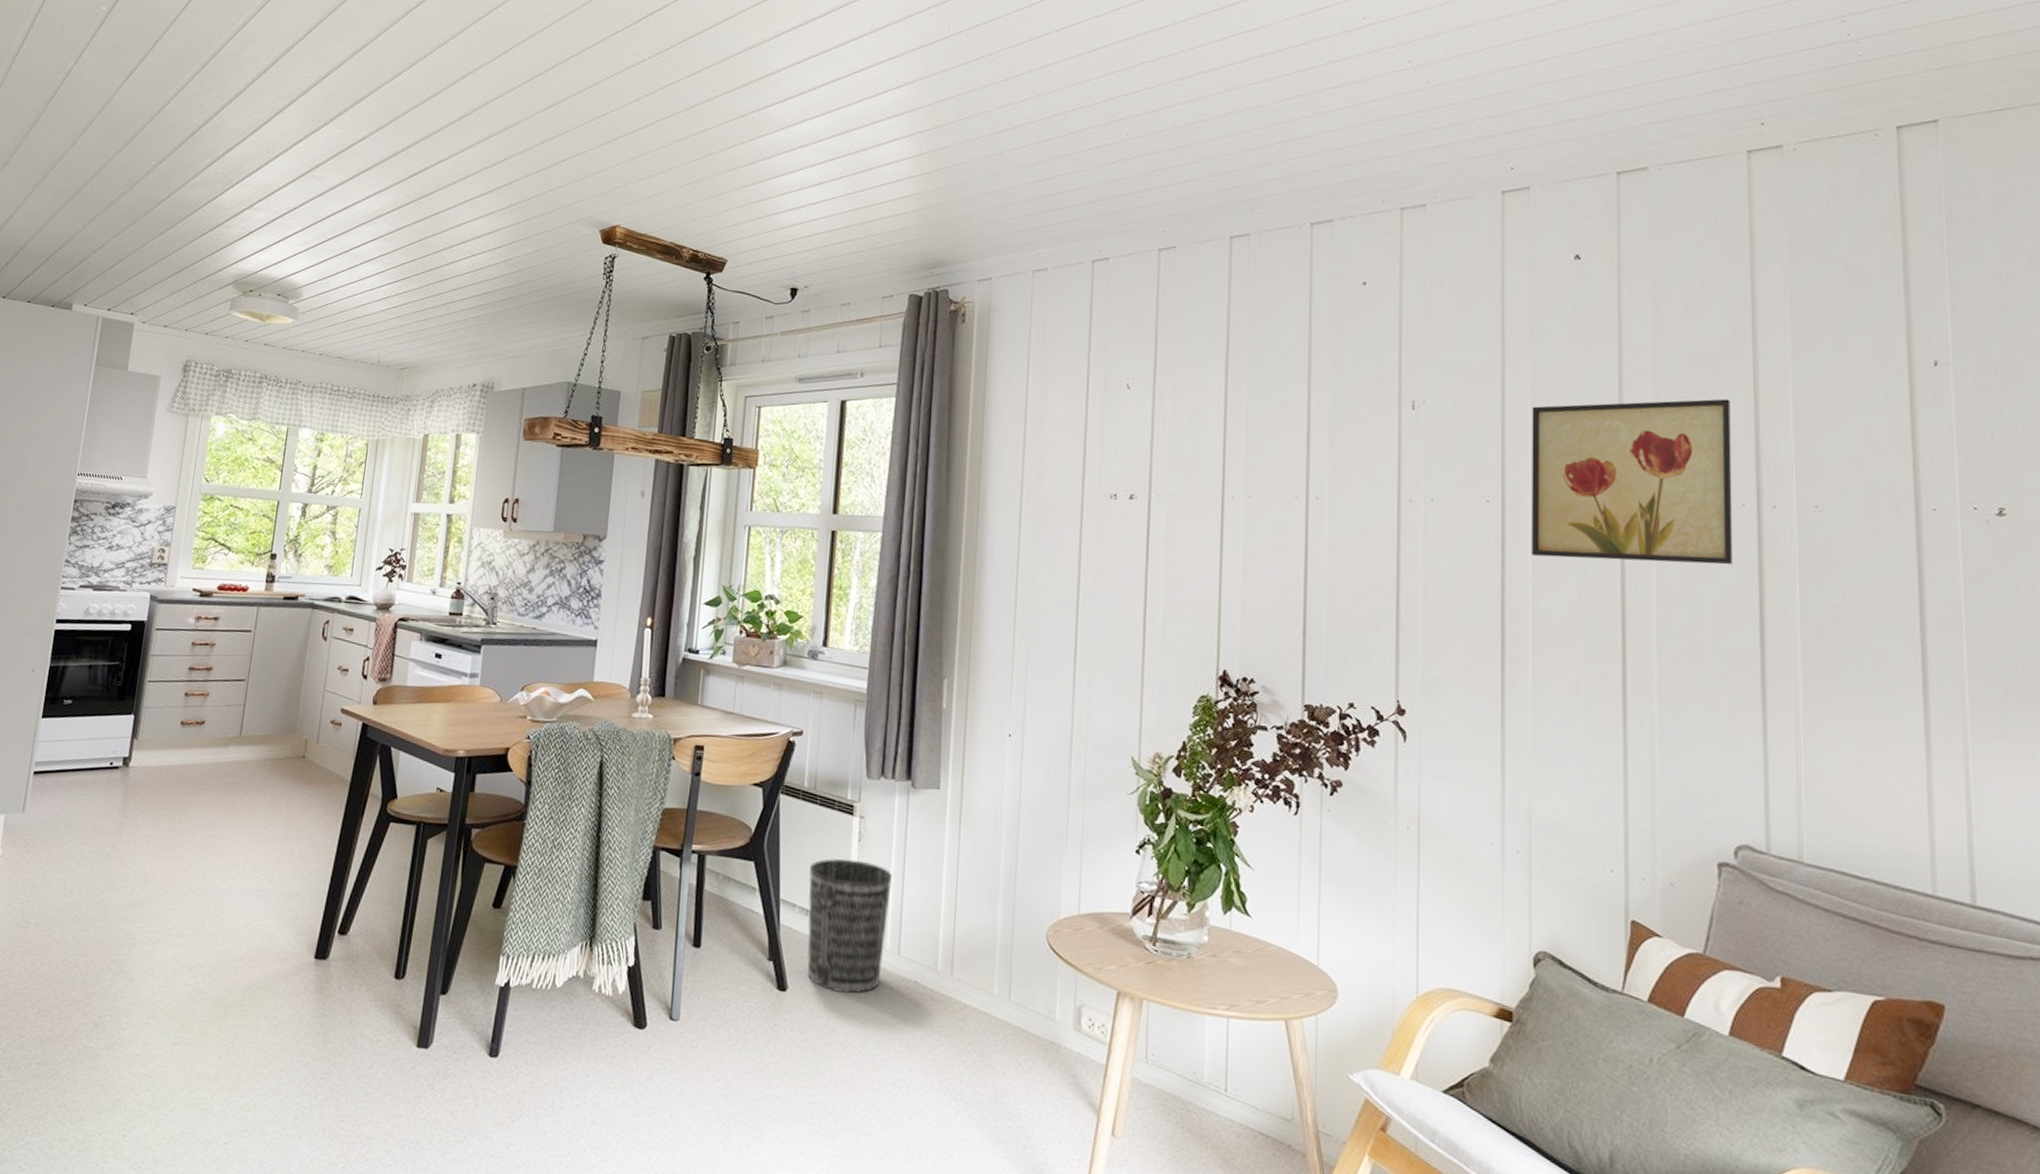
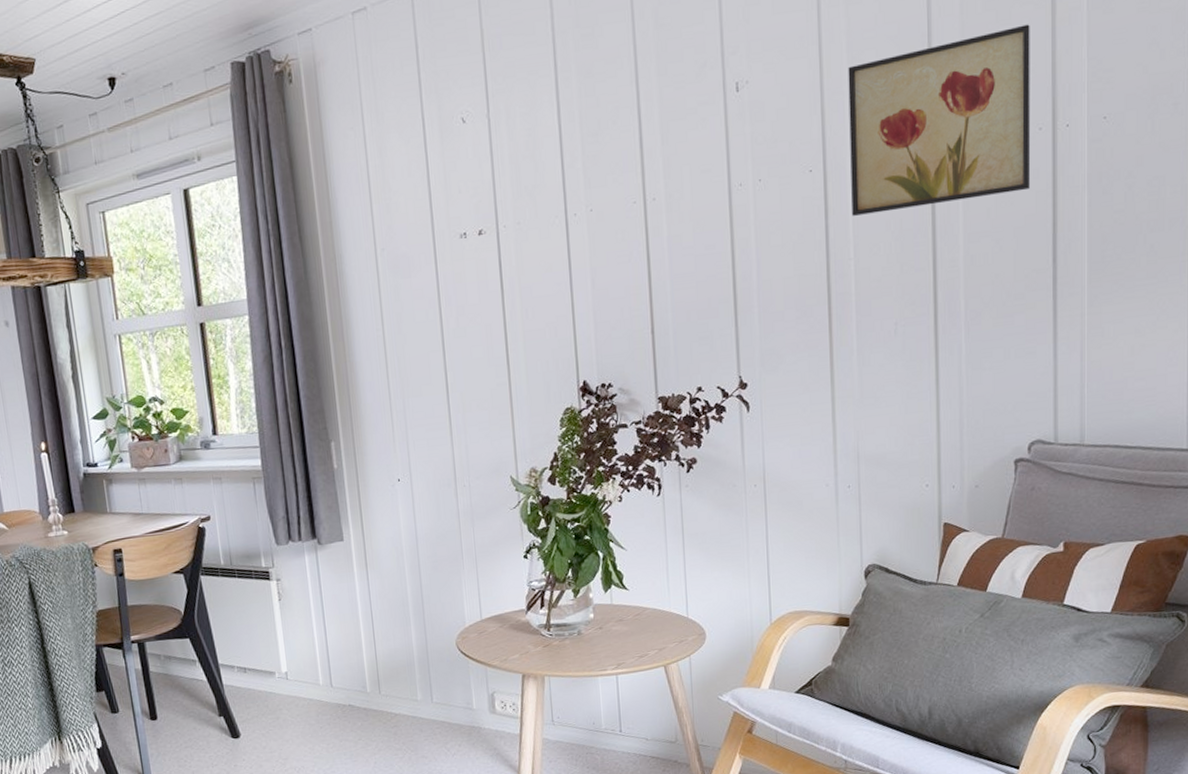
wastebasket: present [807,858,892,994] -> none [240,616,319,729]

